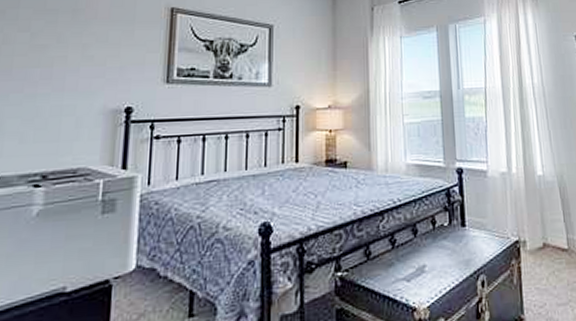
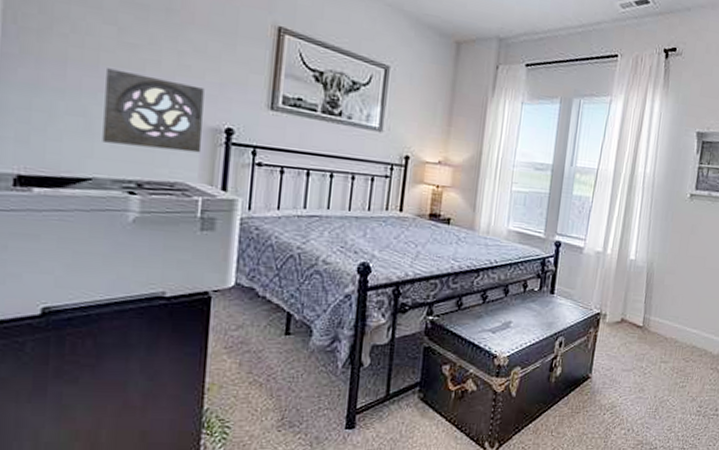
wall ornament: none [11,70,106,140] -> present [102,68,204,153]

